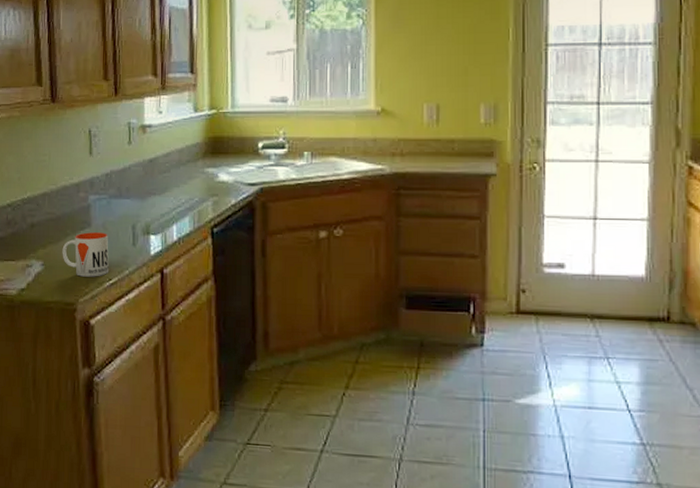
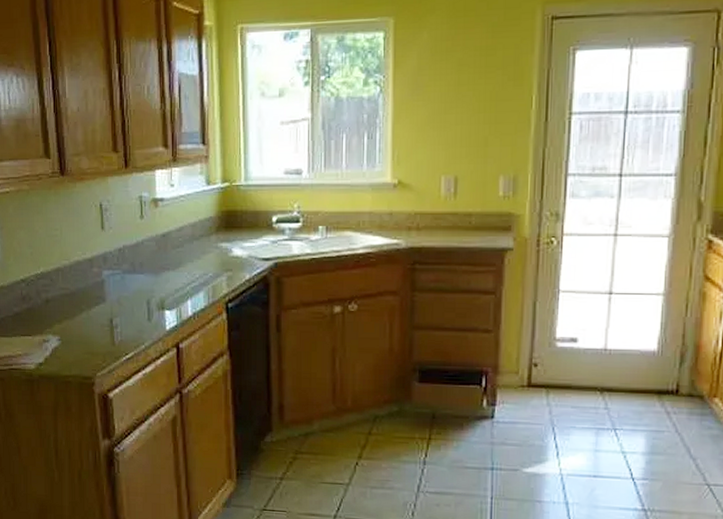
mug: present [62,232,109,277] -> none [78,307,126,352]

